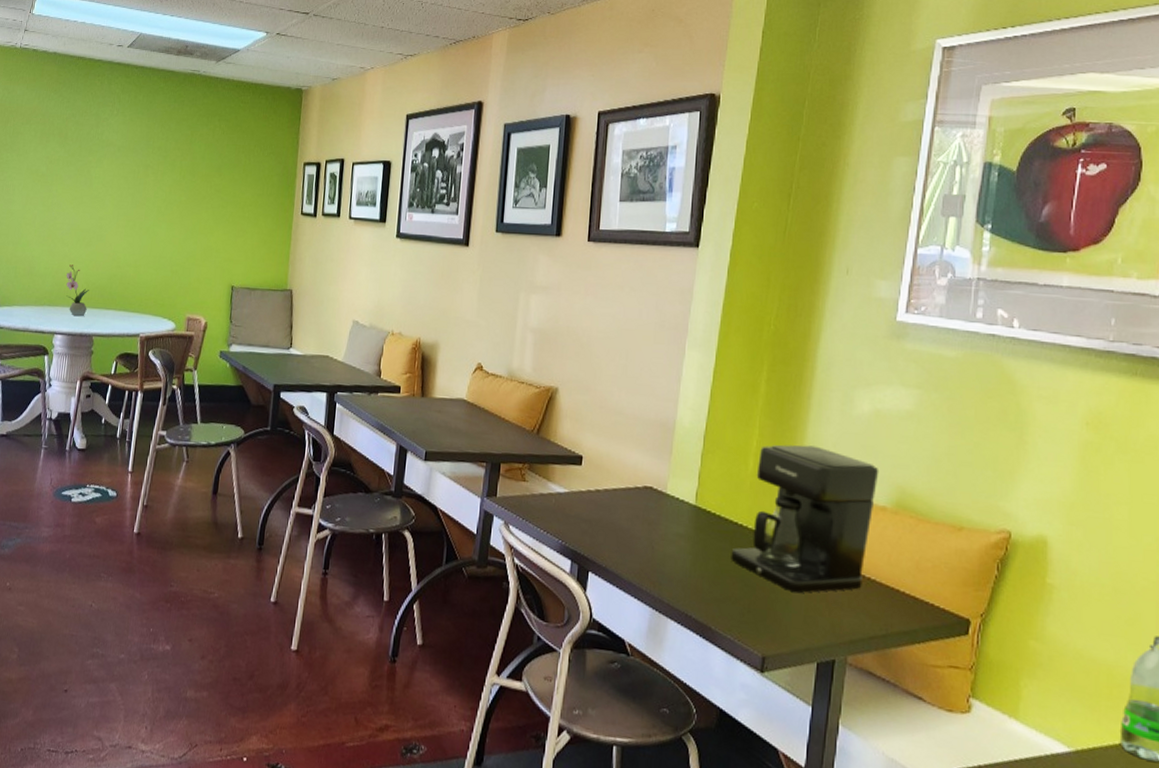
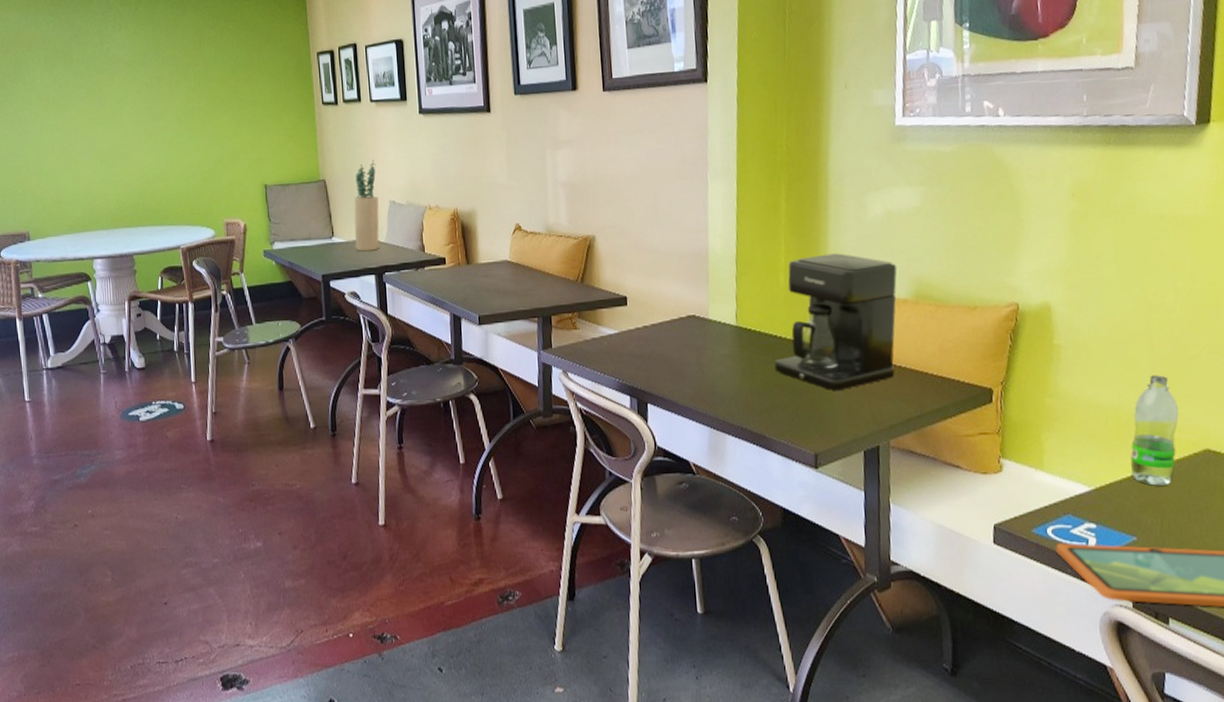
flower arrangement: present [66,264,89,317] -> none [95,187,123,238]
vase: none [311,276,345,370] -> present [354,159,379,252]

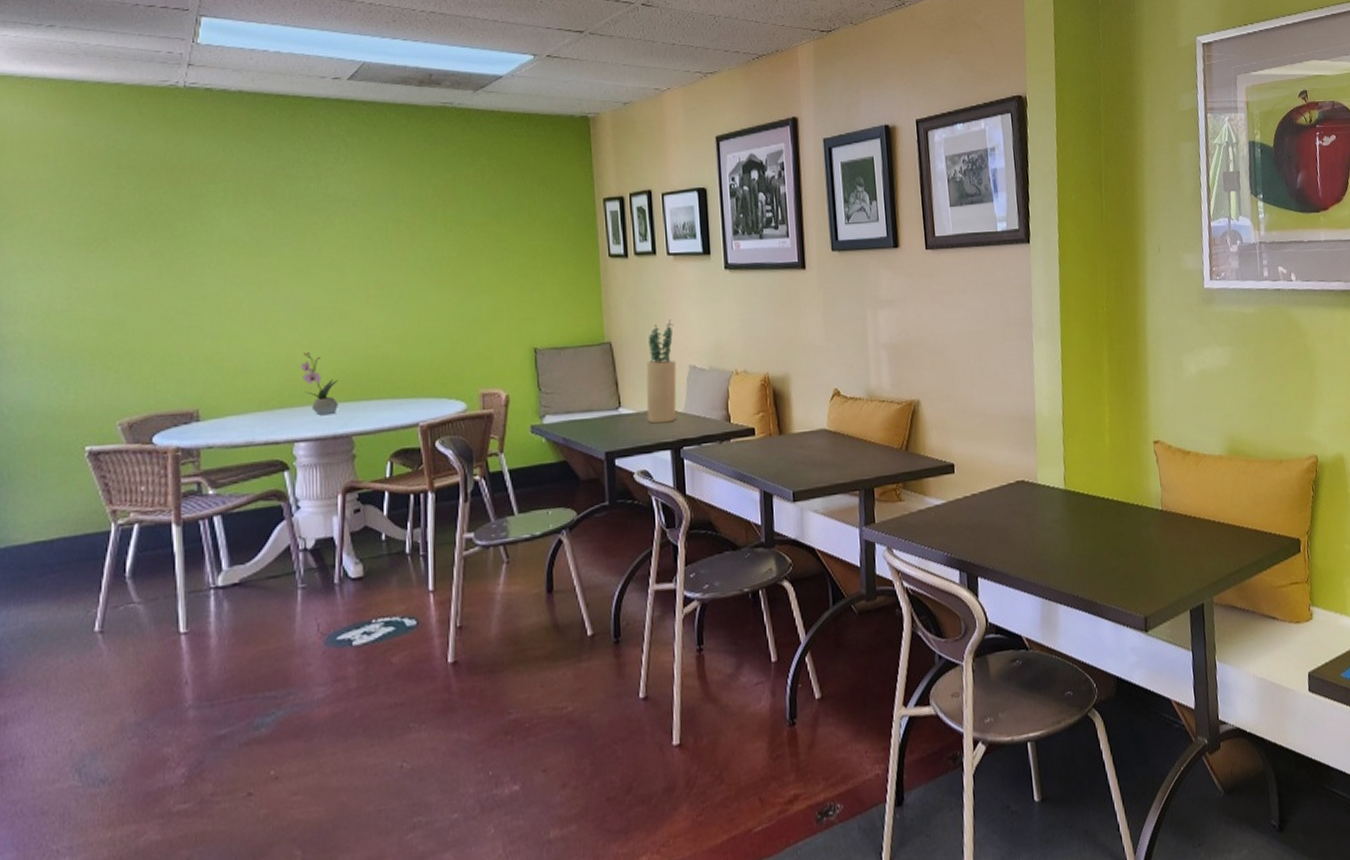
flower arrangement: none [95,187,123,238] -> present [301,352,338,416]
coffee maker: present [774,253,898,390] -> none [1103,412,1215,550]

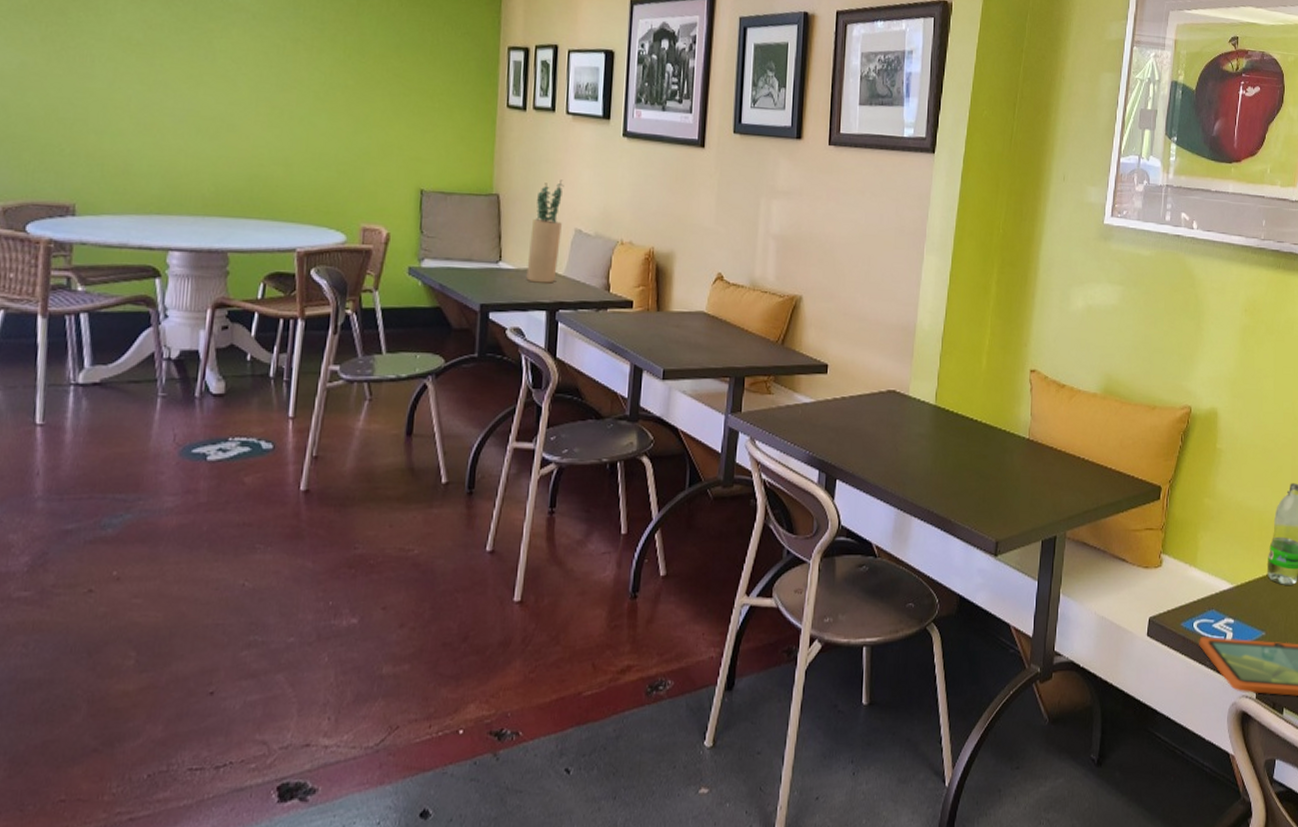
flower arrangement: present [301,352,338,416] -> none [182,161,219,228]

